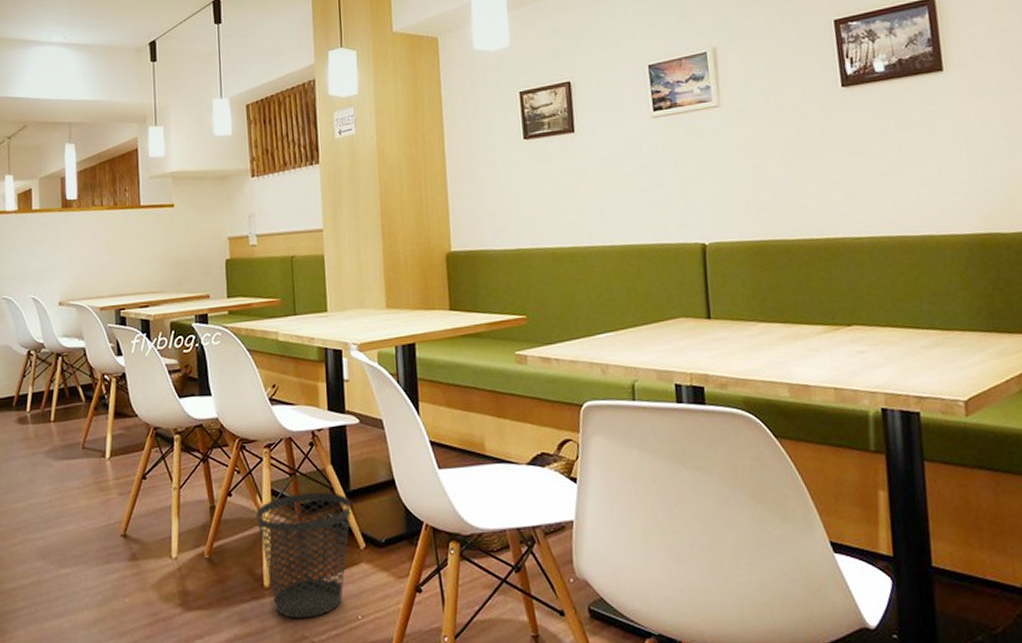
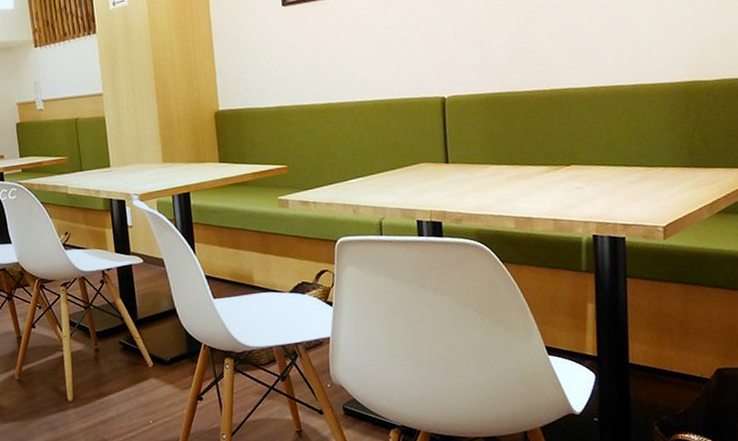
wastebasket: present [256,492,351,619] -> none [58,321,139,426]

